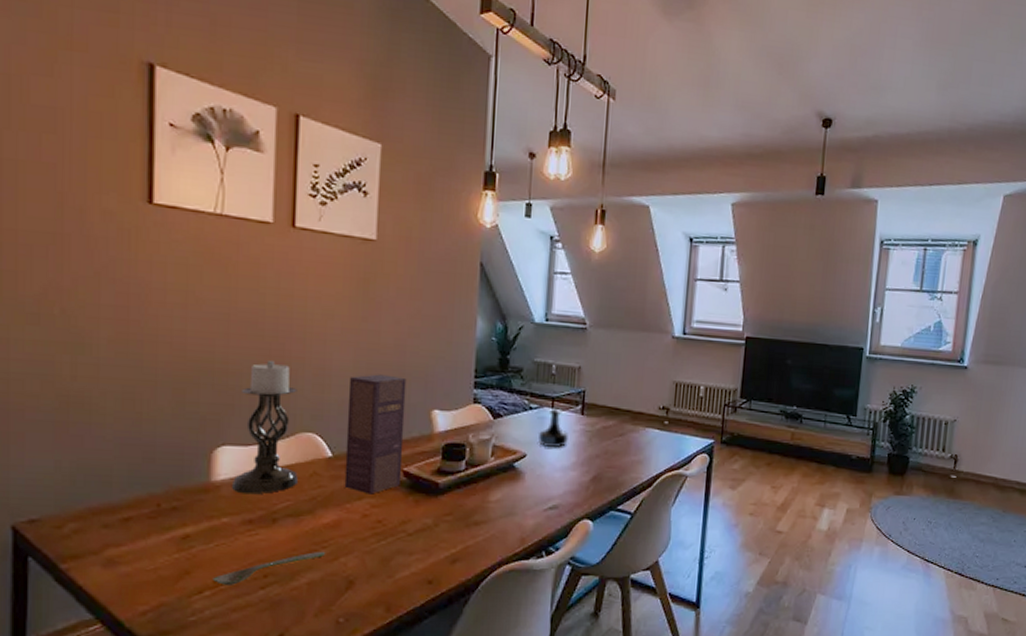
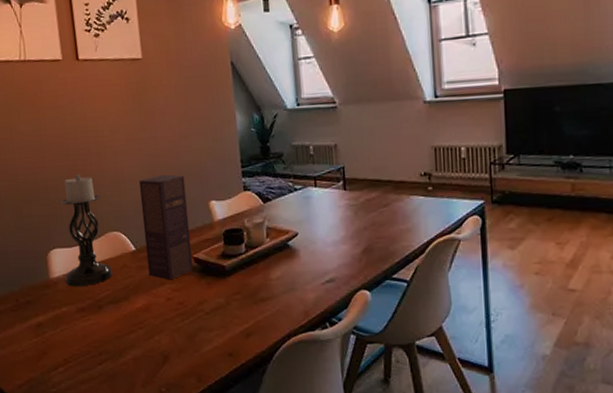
spoon: present [213,552,325,585] -> none [63,332,142,362]
tequila bottle: present [539,409,568,448] -> none [307,188,335,225]

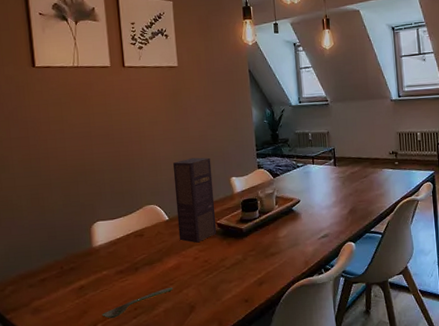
candle holder: present [60,175,113,287] -> none [104,159,148,253]
spoon: none [63,332,142,362] -> present [102,288,173,318]

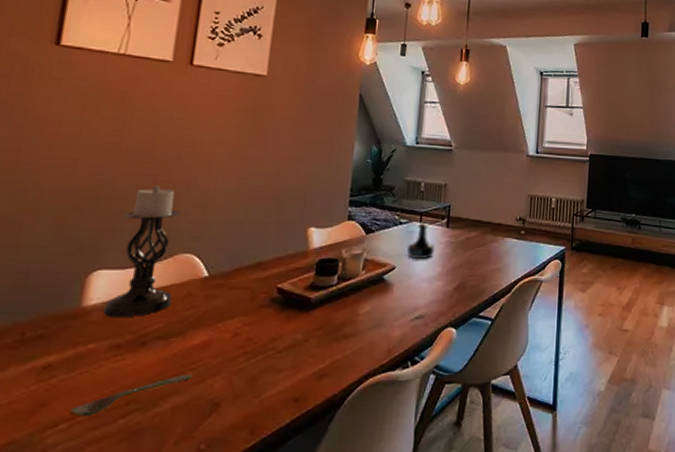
candle holder: none [104,159,148,253] -> present [103,186,180,318]
wine box: present [173,157,217,243] -> none [217,195,286,313]
tequila bottle: none [307,165,328,194] -> present [407,223,435,260]

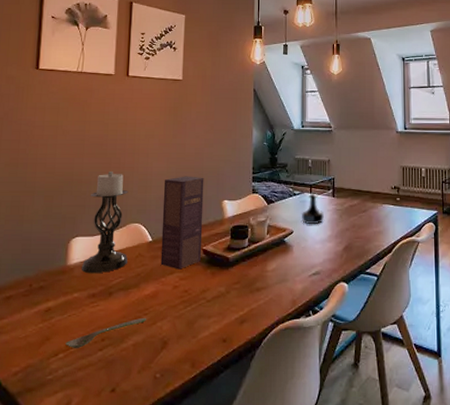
wine box: none [217,195,286,313] -> present [160,176,204,270]

